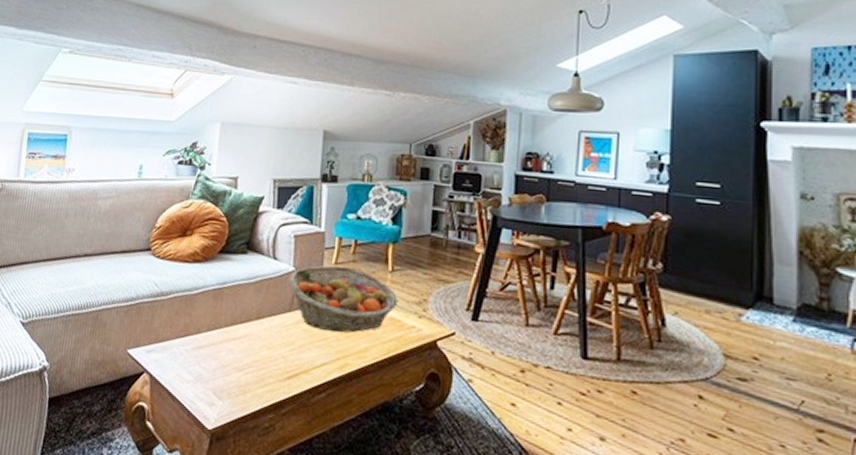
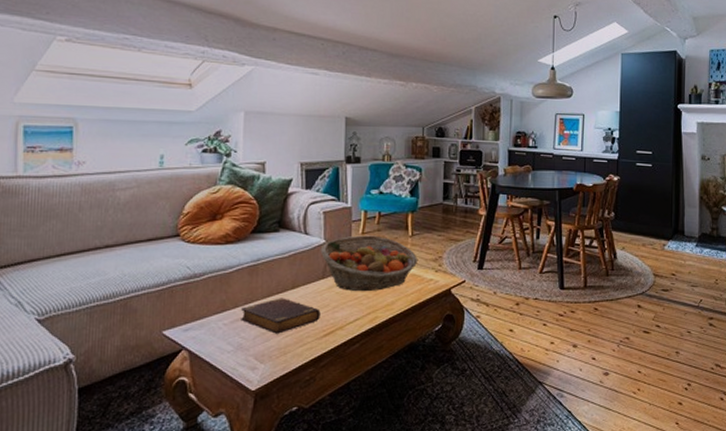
book: none [202,328,285,369] -> present [241,298,321,334]

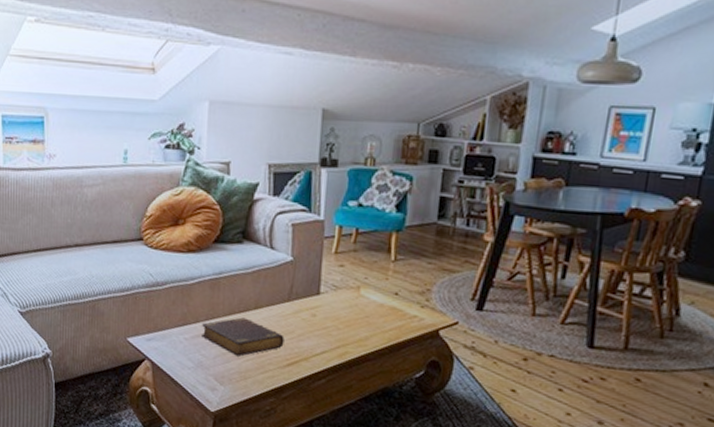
fruit basket: present [320,235,419,292] -> none [286,254,401,322]

